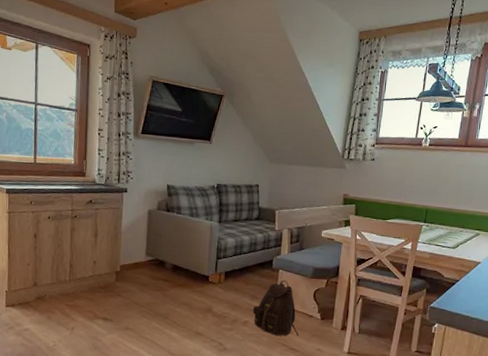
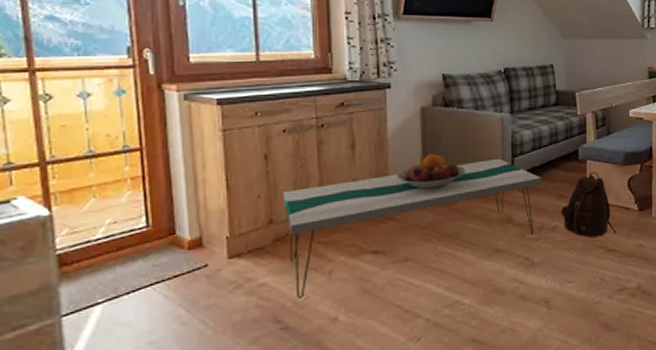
coffee table: none [44,258,240,344] -> present [282,158,542,298]
fruit bowl: none [125,247,179,276] -> present [396,153,466,189]

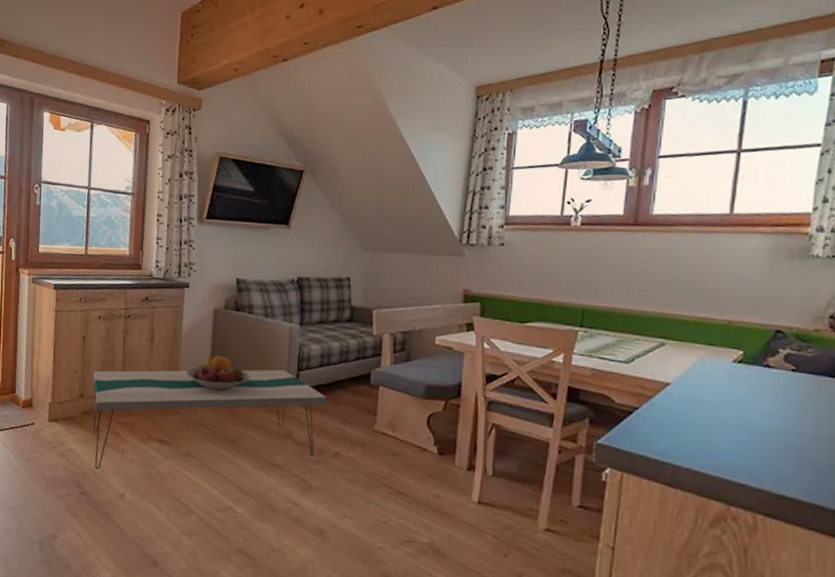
backpack: present [561,171,616,238] -> none [345,399,408,476]

